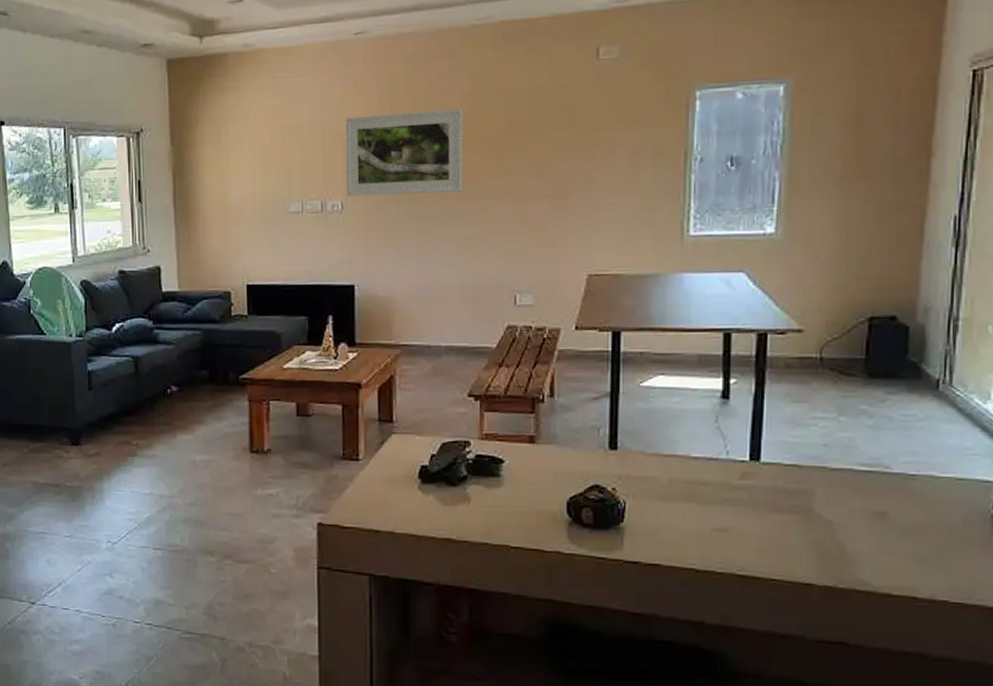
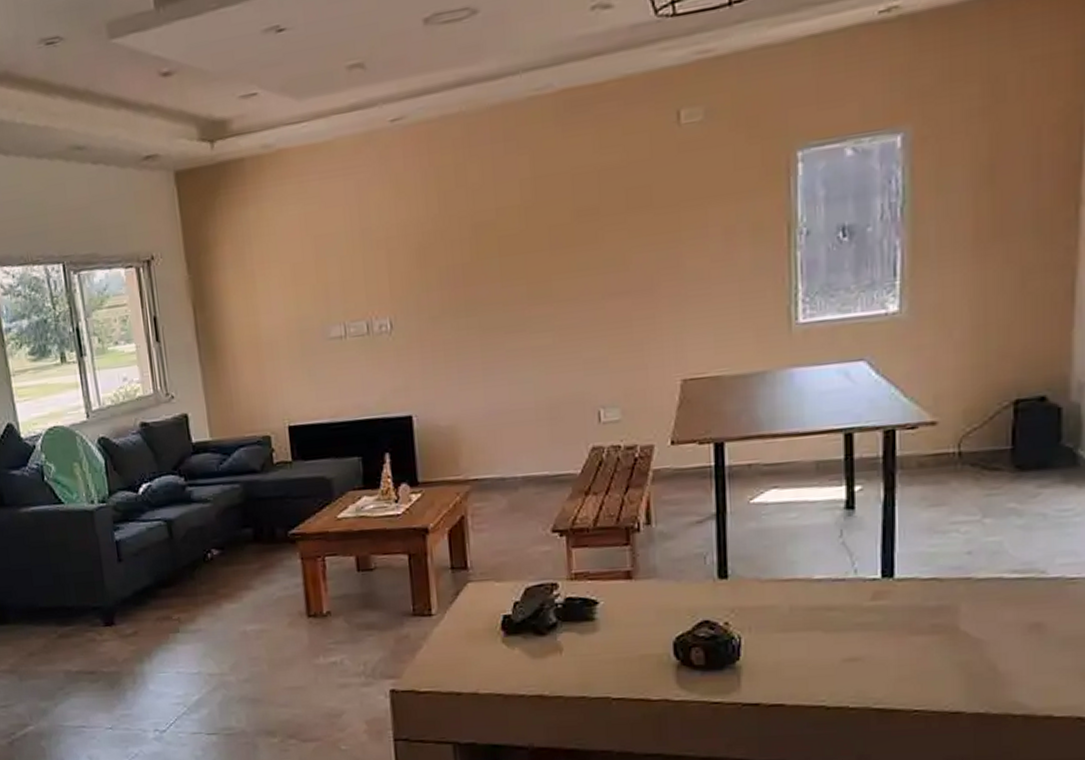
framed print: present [346,108,463,196] -> none [388,197,529,314]

